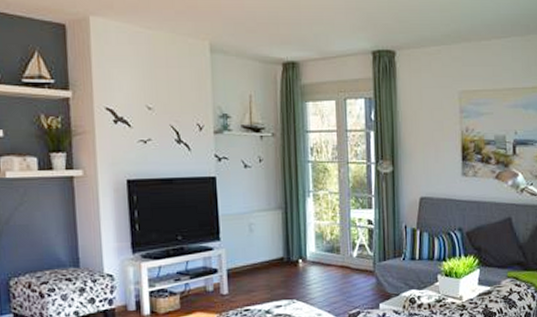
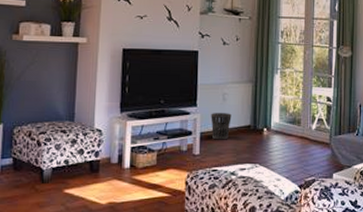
wastebasket: none [237,245,261,276] -> present [211,113,232,140]

